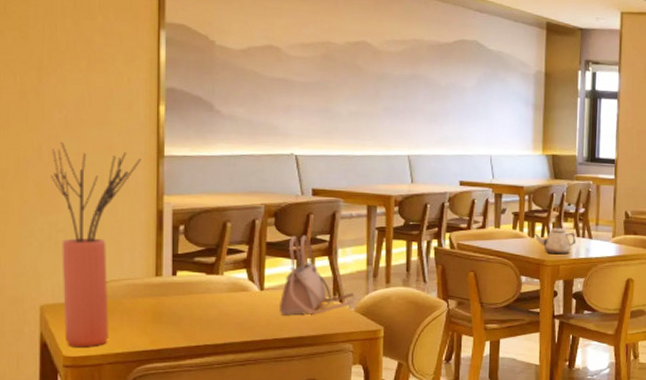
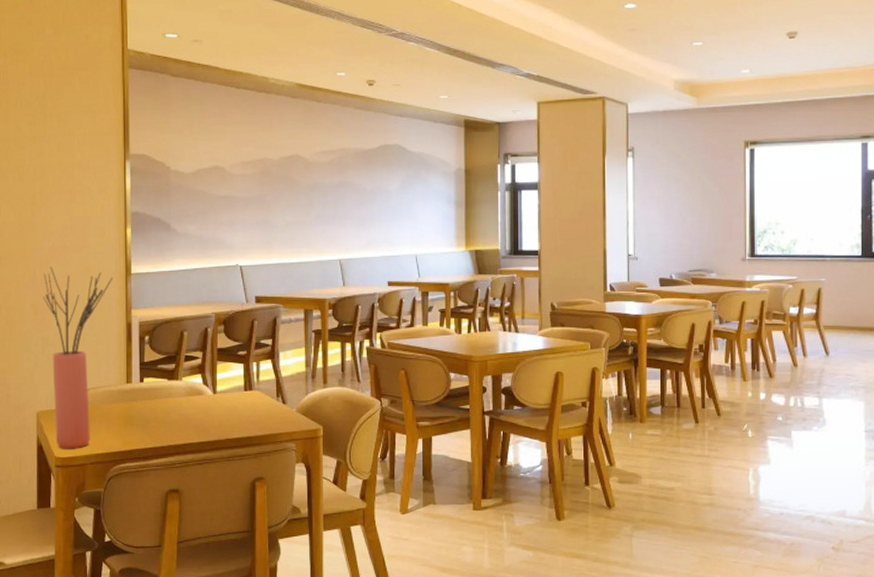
handbag: present [280,235,356,316] -> none [230,341,297,417]
teapot: present [534,226,577,255] -> none [460,321,503,350]

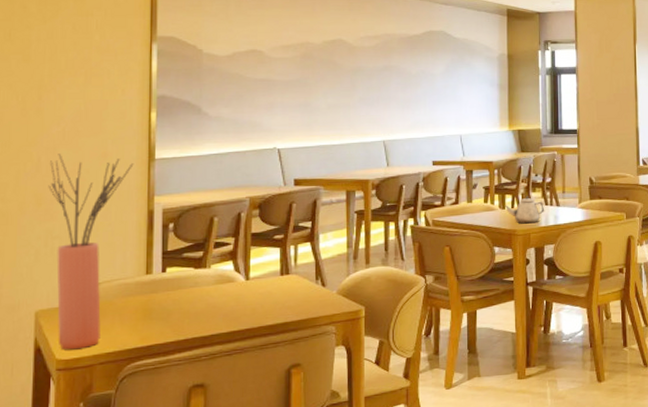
teapot: none [460,321,503,350] -> present [504,196,545,224]

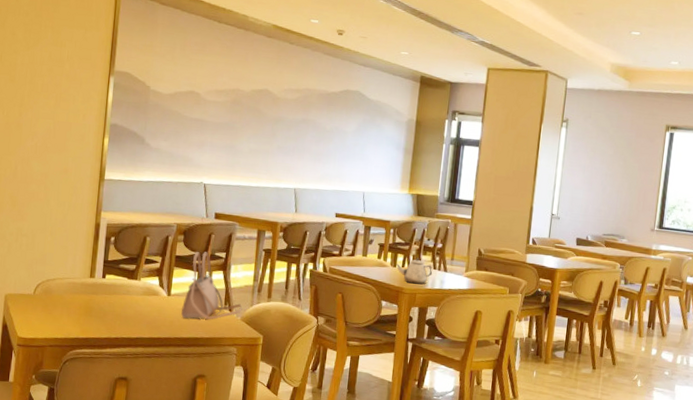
vase: present [48,154,134,350] -> none [20,164,88,331]
handbag: none [265,224,337,303] -> present [181,252,243,320]

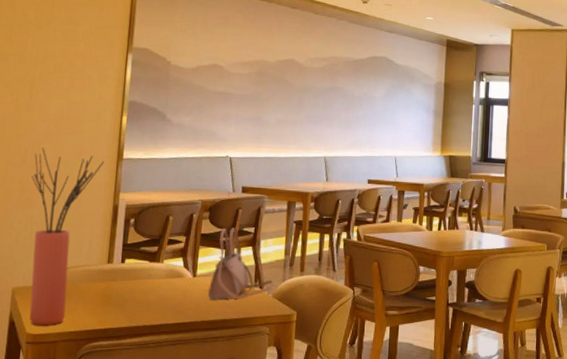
vase: none [20,164,88,331] -> present [29,148,105,326]
teapot: present [395,258,433,285] -> none [431,220,470,247]

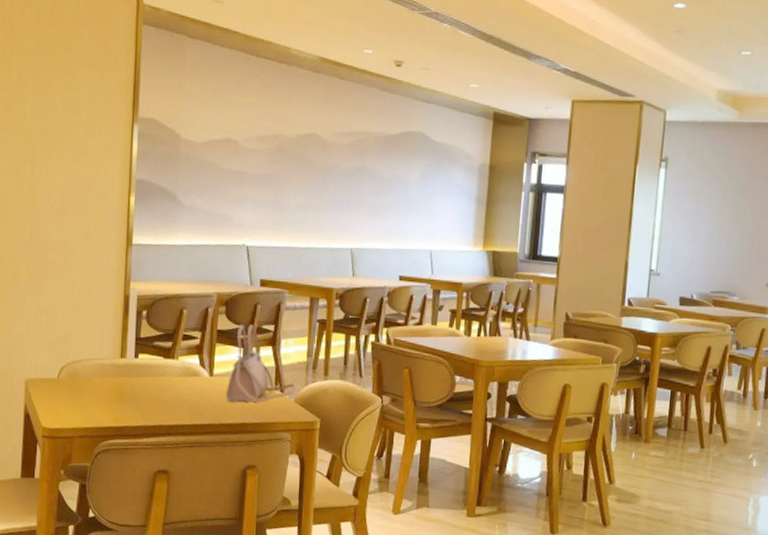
vase: present [29,148,105,326] -> none [38,230,113,421]

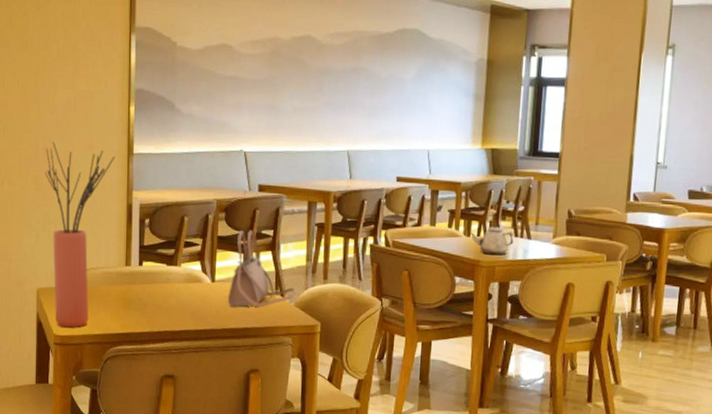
vase: none [38,230,113,421] -> present [45,142,115,328]
teapot: none [470,325,513,356] -> present [469,224,514,256]

